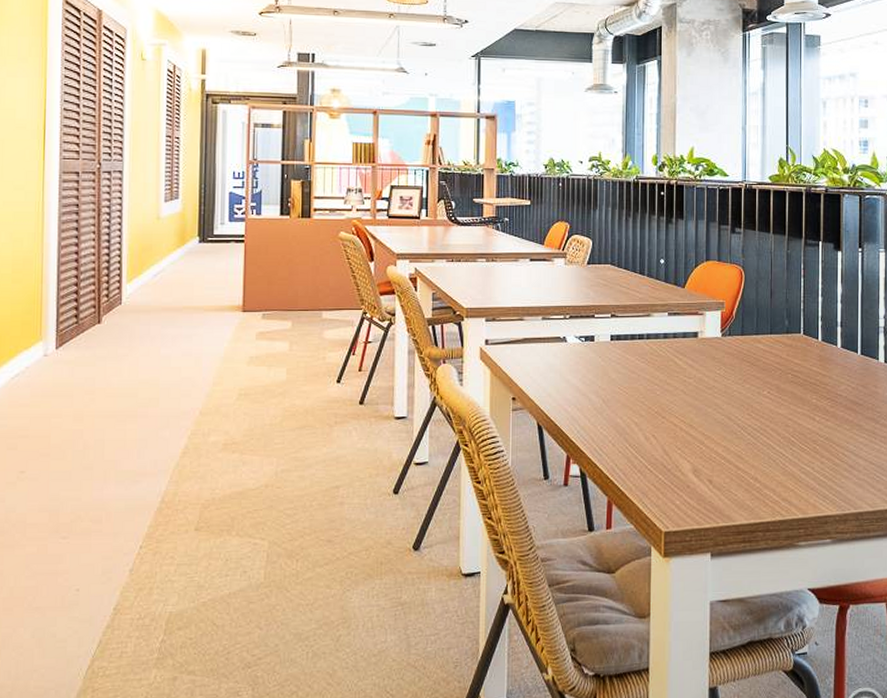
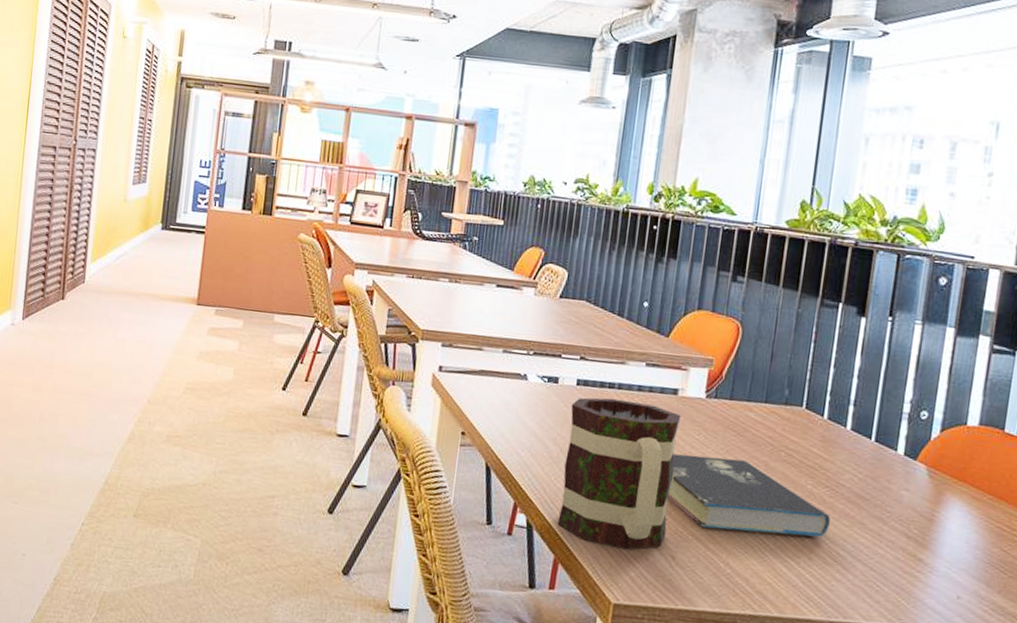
mug: none [607,348,703,480] -> present [557,397,682,549]
book: none [699,387,834,450] -> present [667,454,831,538]

